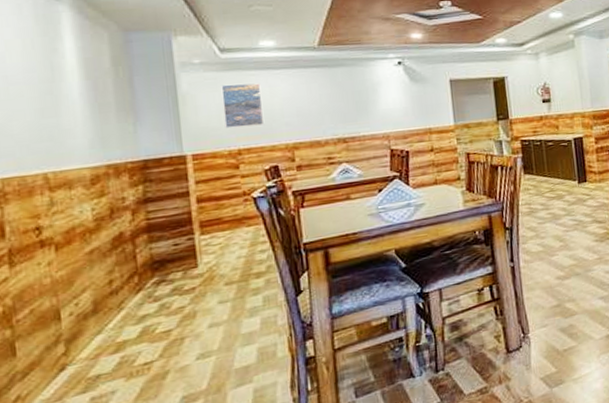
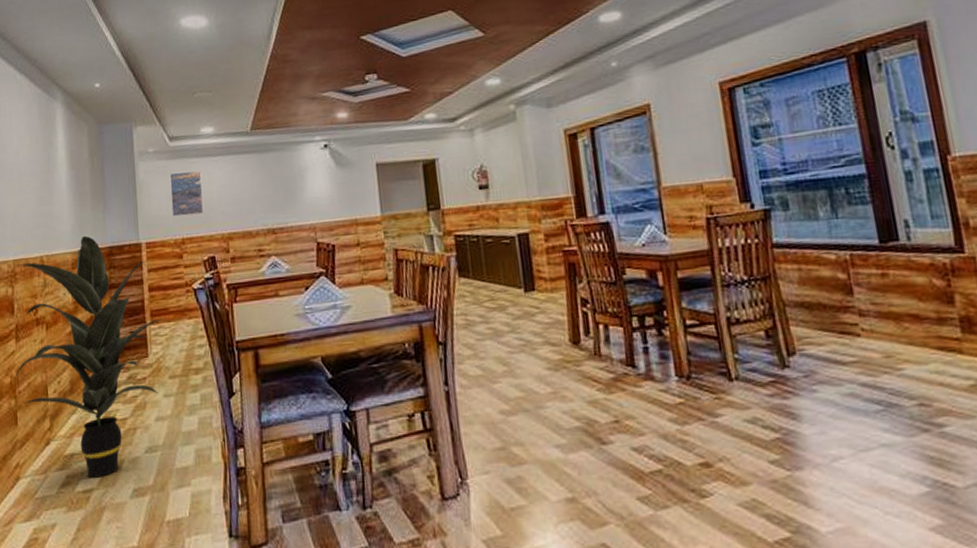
indoor plant: none [8,149,217,395] -> present [15,235,164,478]

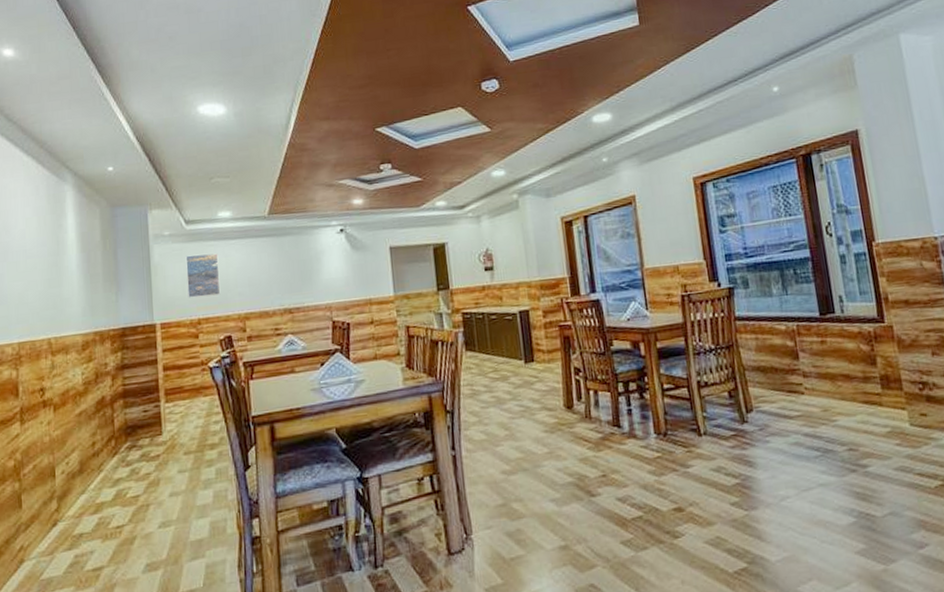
indoor plant: present [15,235,164,478] -> none [19,317,178,556]

